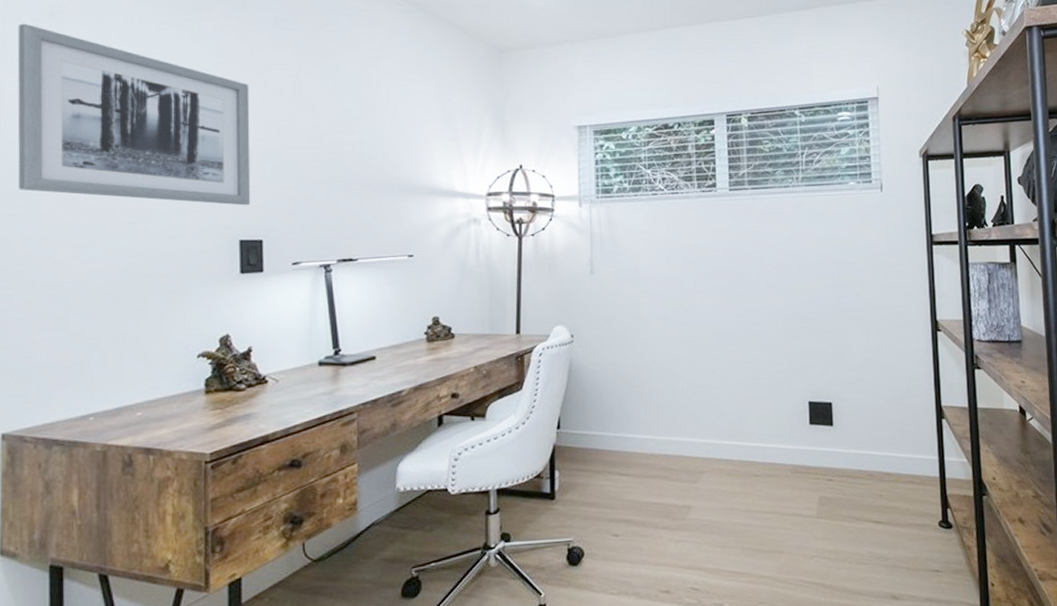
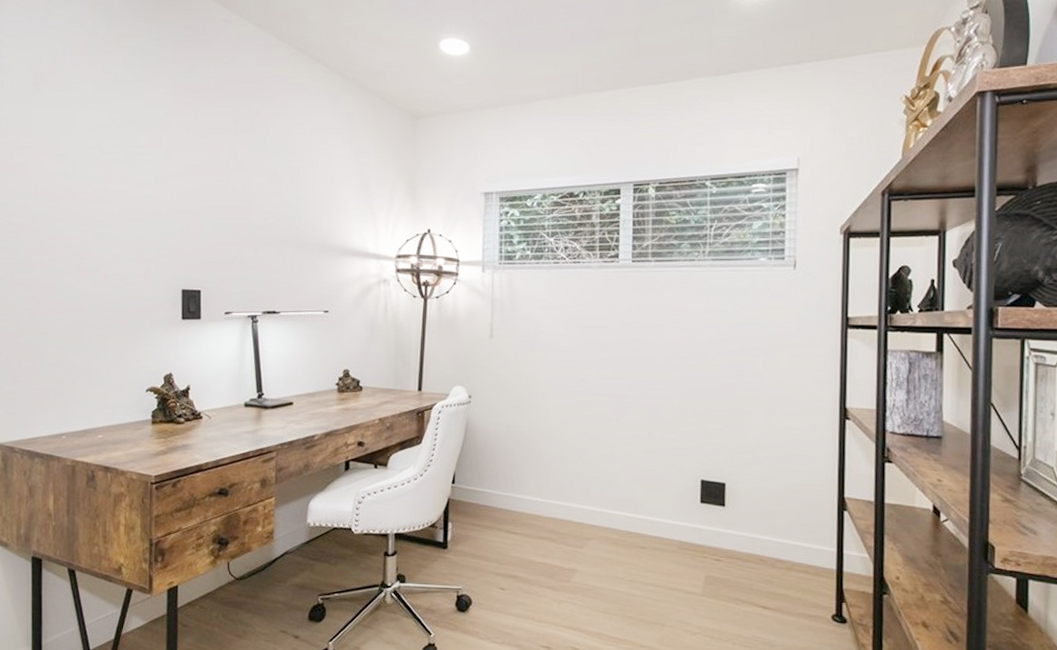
wall art: present [17,23,251,206] -> none [10,91,192,259]

